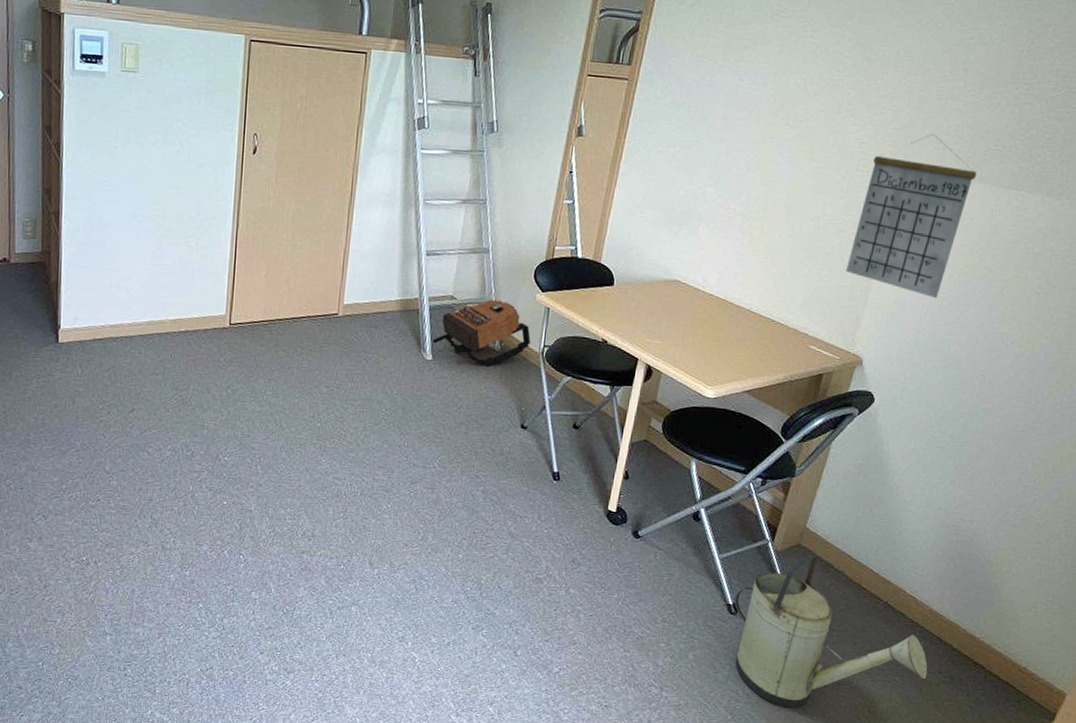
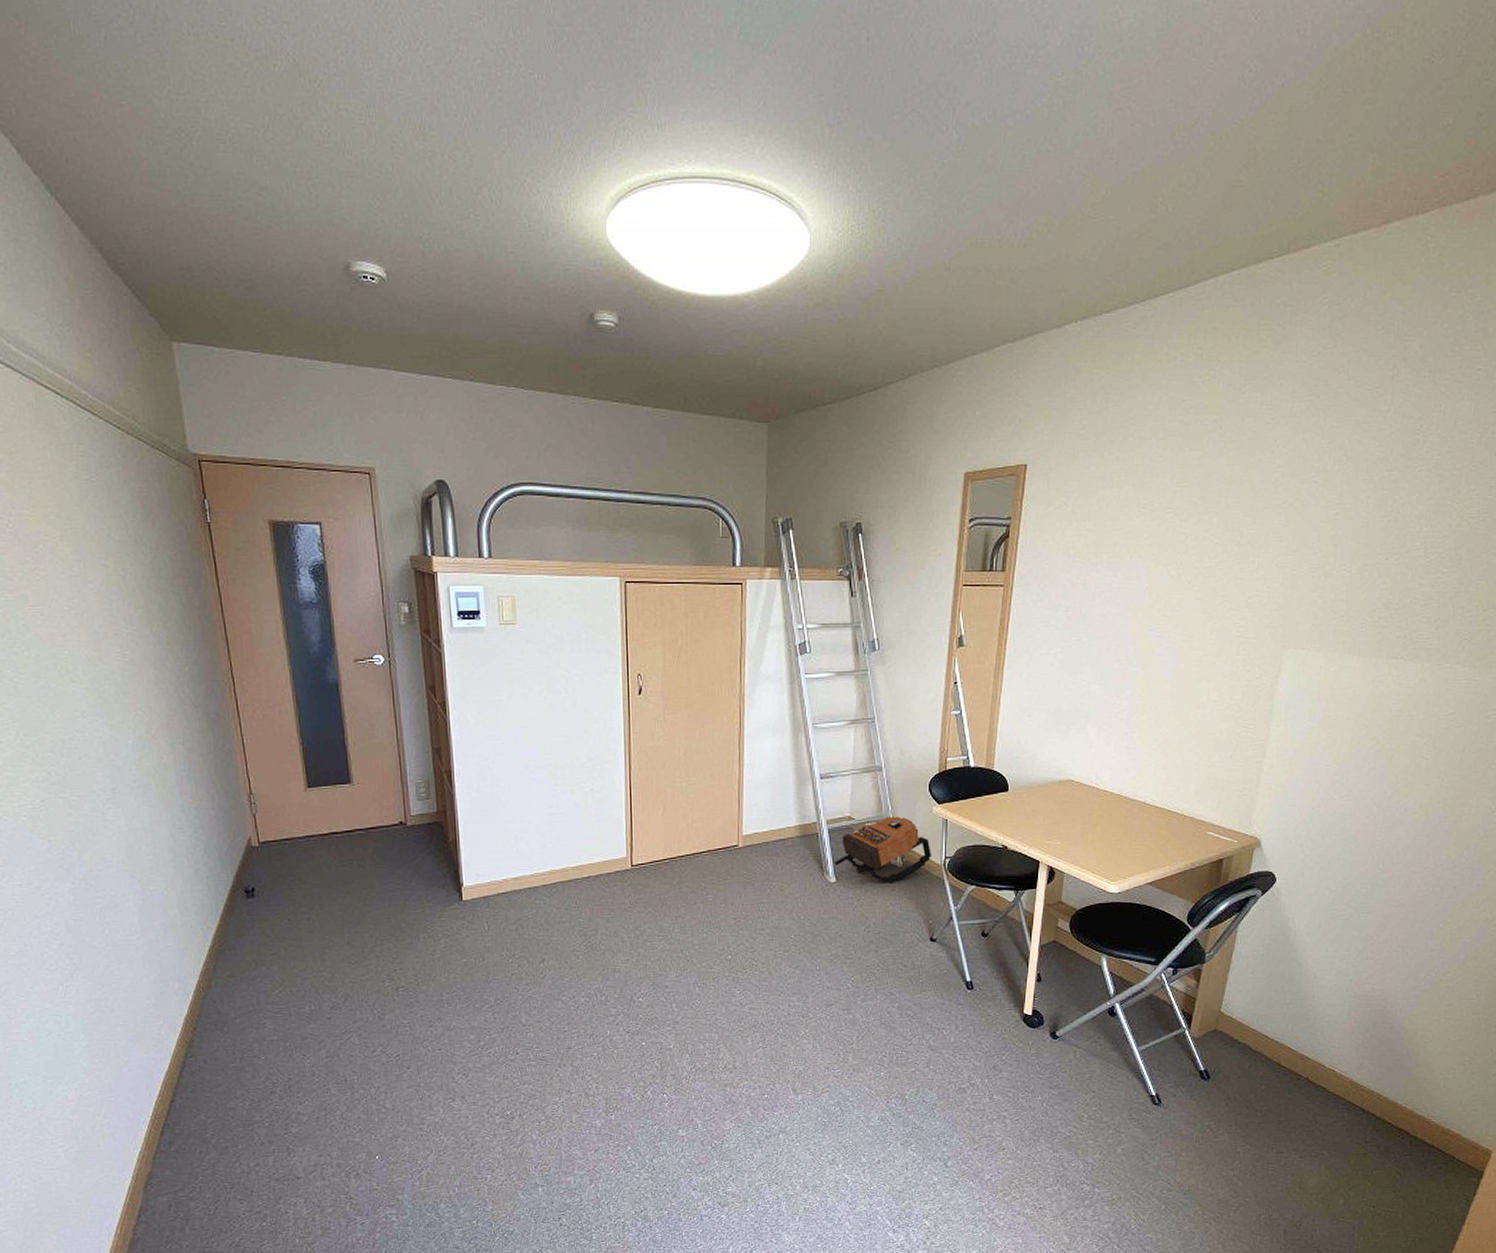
watering can: present [735,553,928,708] -> none [1158,1037,1354,1192]
calendar: present [846,134,977,299] -> none [1236,612,1356,774]

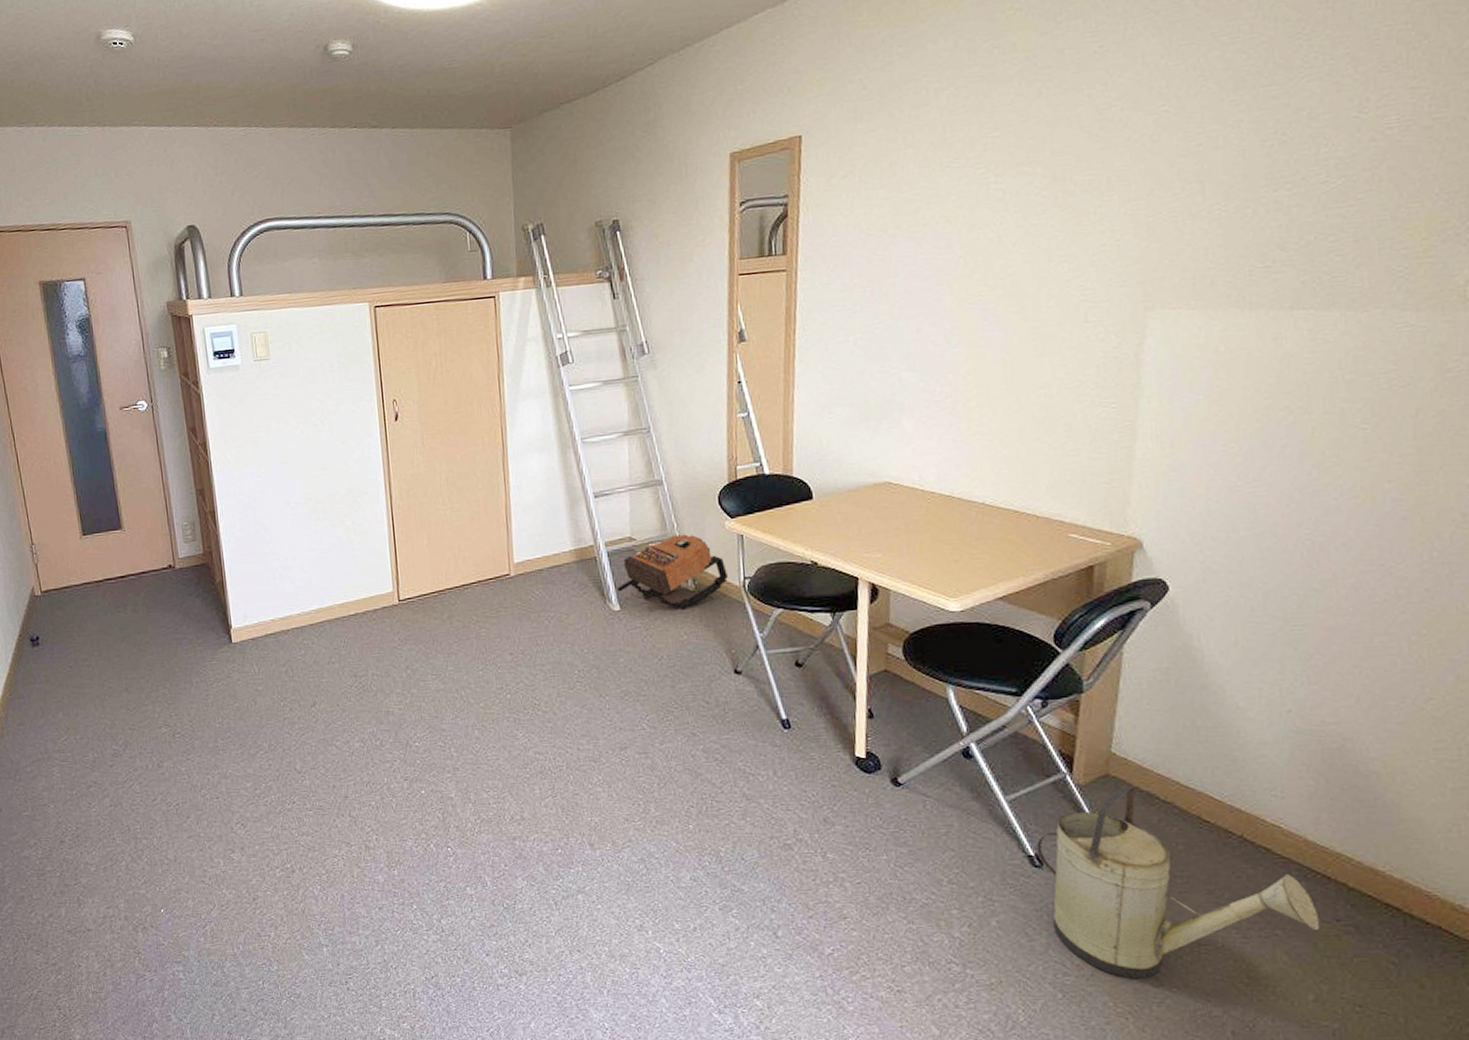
watering can: none [1158,1037,1354,1192] -> present [1037,783,1320,979]

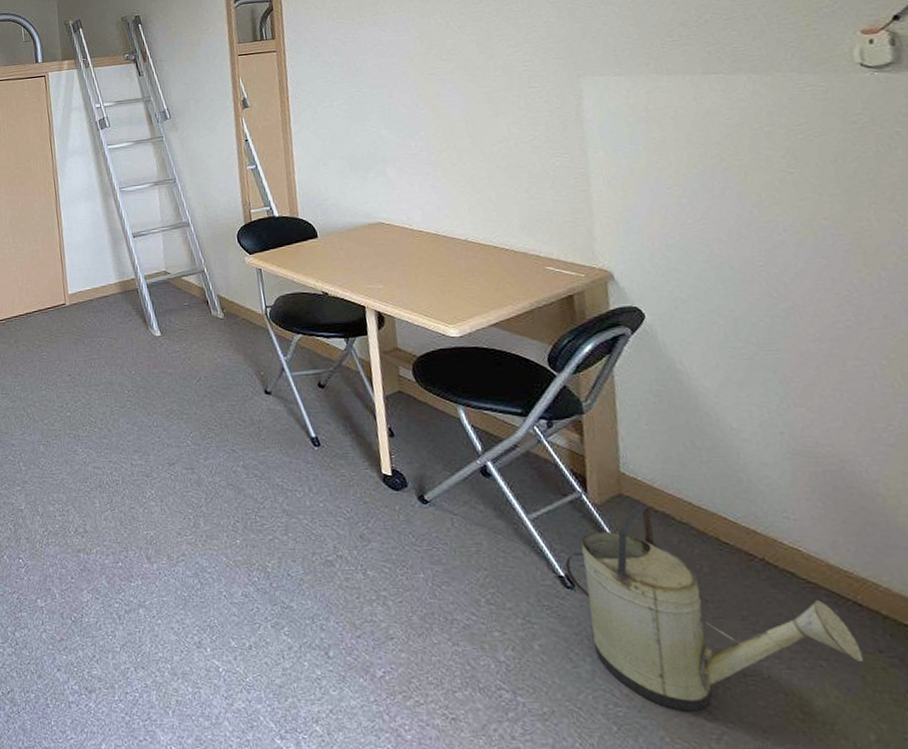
backpack: present [616,534,728,610] -> none [156,268,252,335]

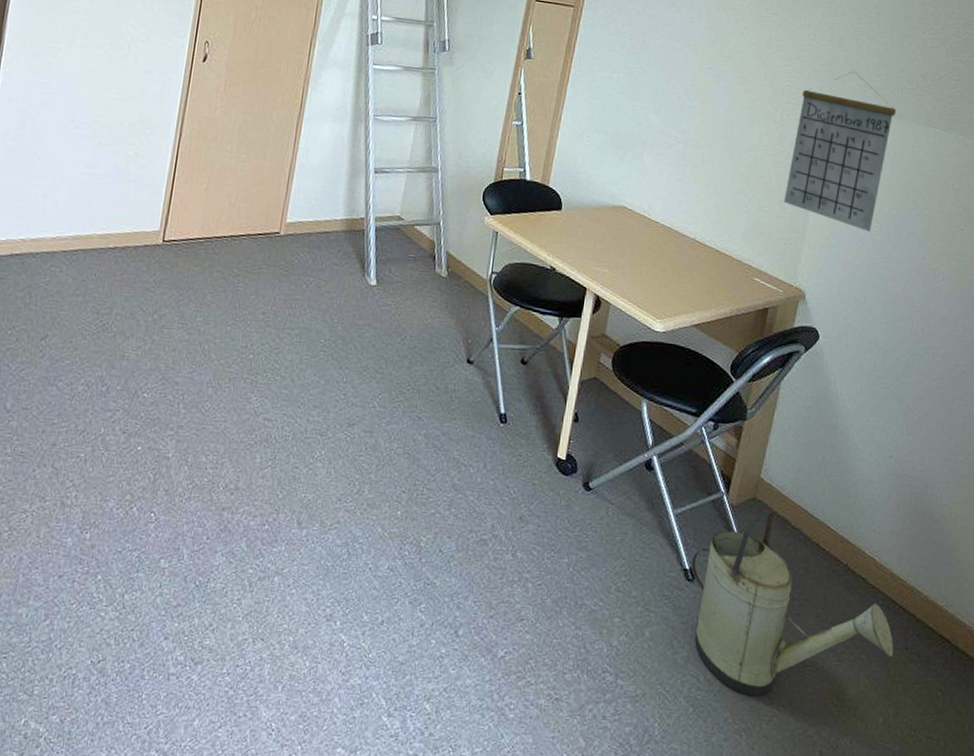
calendar: none [543,39,673,198] -> present [784,71,897,232]

